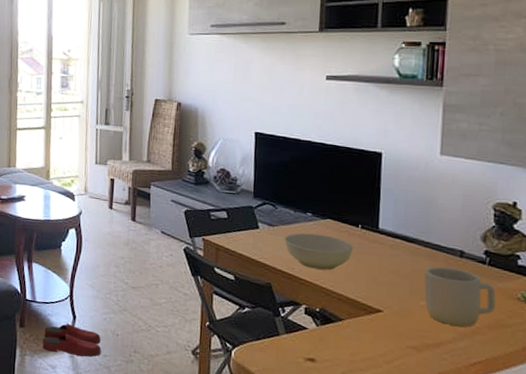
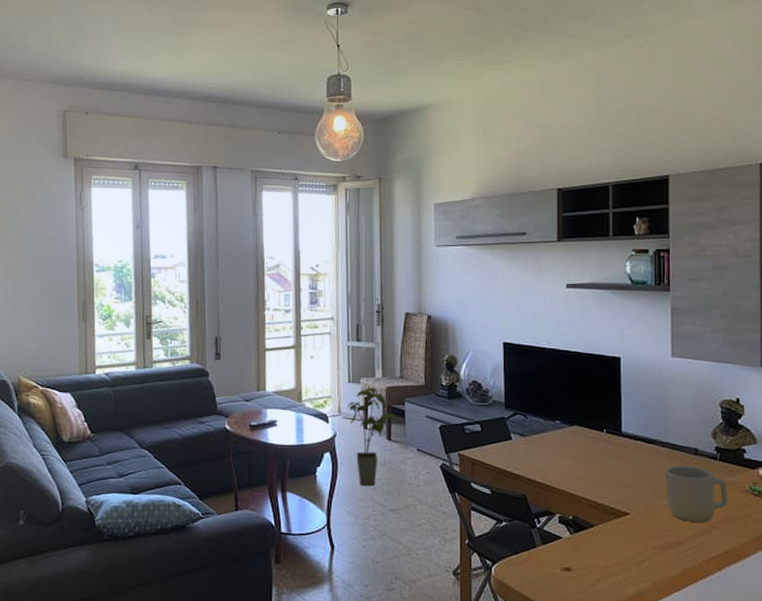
slippers: present [42,323,101,357] -> none [300,554,362,589]
house plant: none [93,169,144,263] -> present [347,387,398,486]
bowl: present [284,233,354,270] -> none [535,441,600,477]

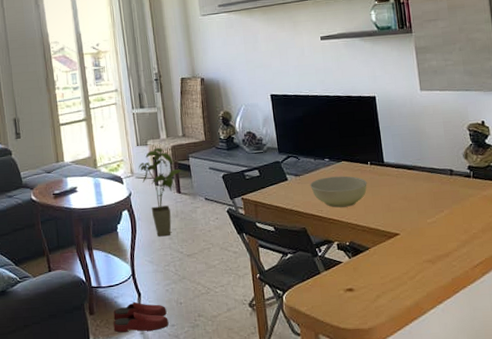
slippers: none [300,554,362,589] -> present [113,301,169,333]
bowl: none [535,441,600,477] -> present [309,175,367,208]
mug: present [665,465,728,522] -> none [426,185,485,235]

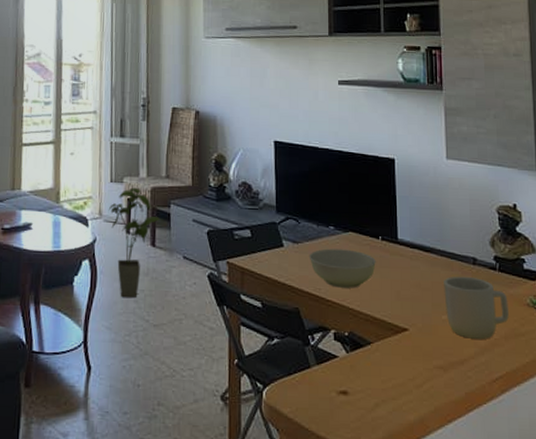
slippers: present [113,301,169,333] -> none [52,376,121,417]
mug: none [426,185,485,235] -> present [444,276,509,339]

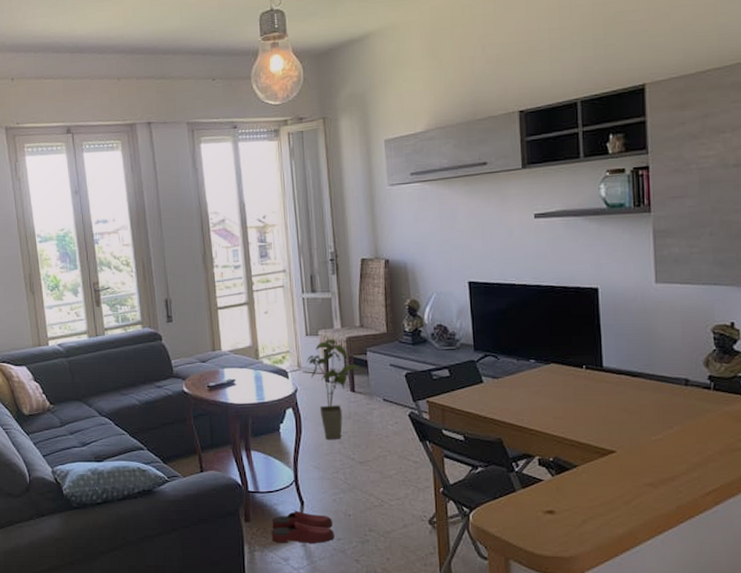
slippers: none [52,376,121,417] -> present [271,510,335,543]
bowl: present [309,248,376,288] -> none [509,380,580,417]
mug: present [444,276,509,339] -> none [653,397,724,456]

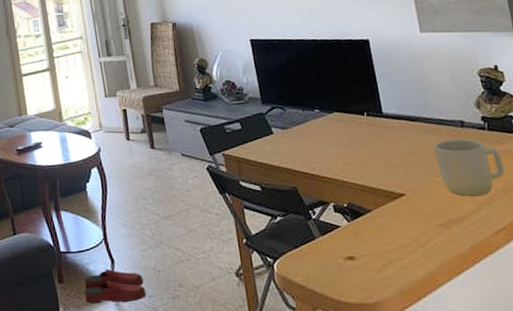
house plant: present [306,339,361,440] -> none [107,99,158,197]
mug: none [653,397,724,456] -> present [433,139,505,196]

